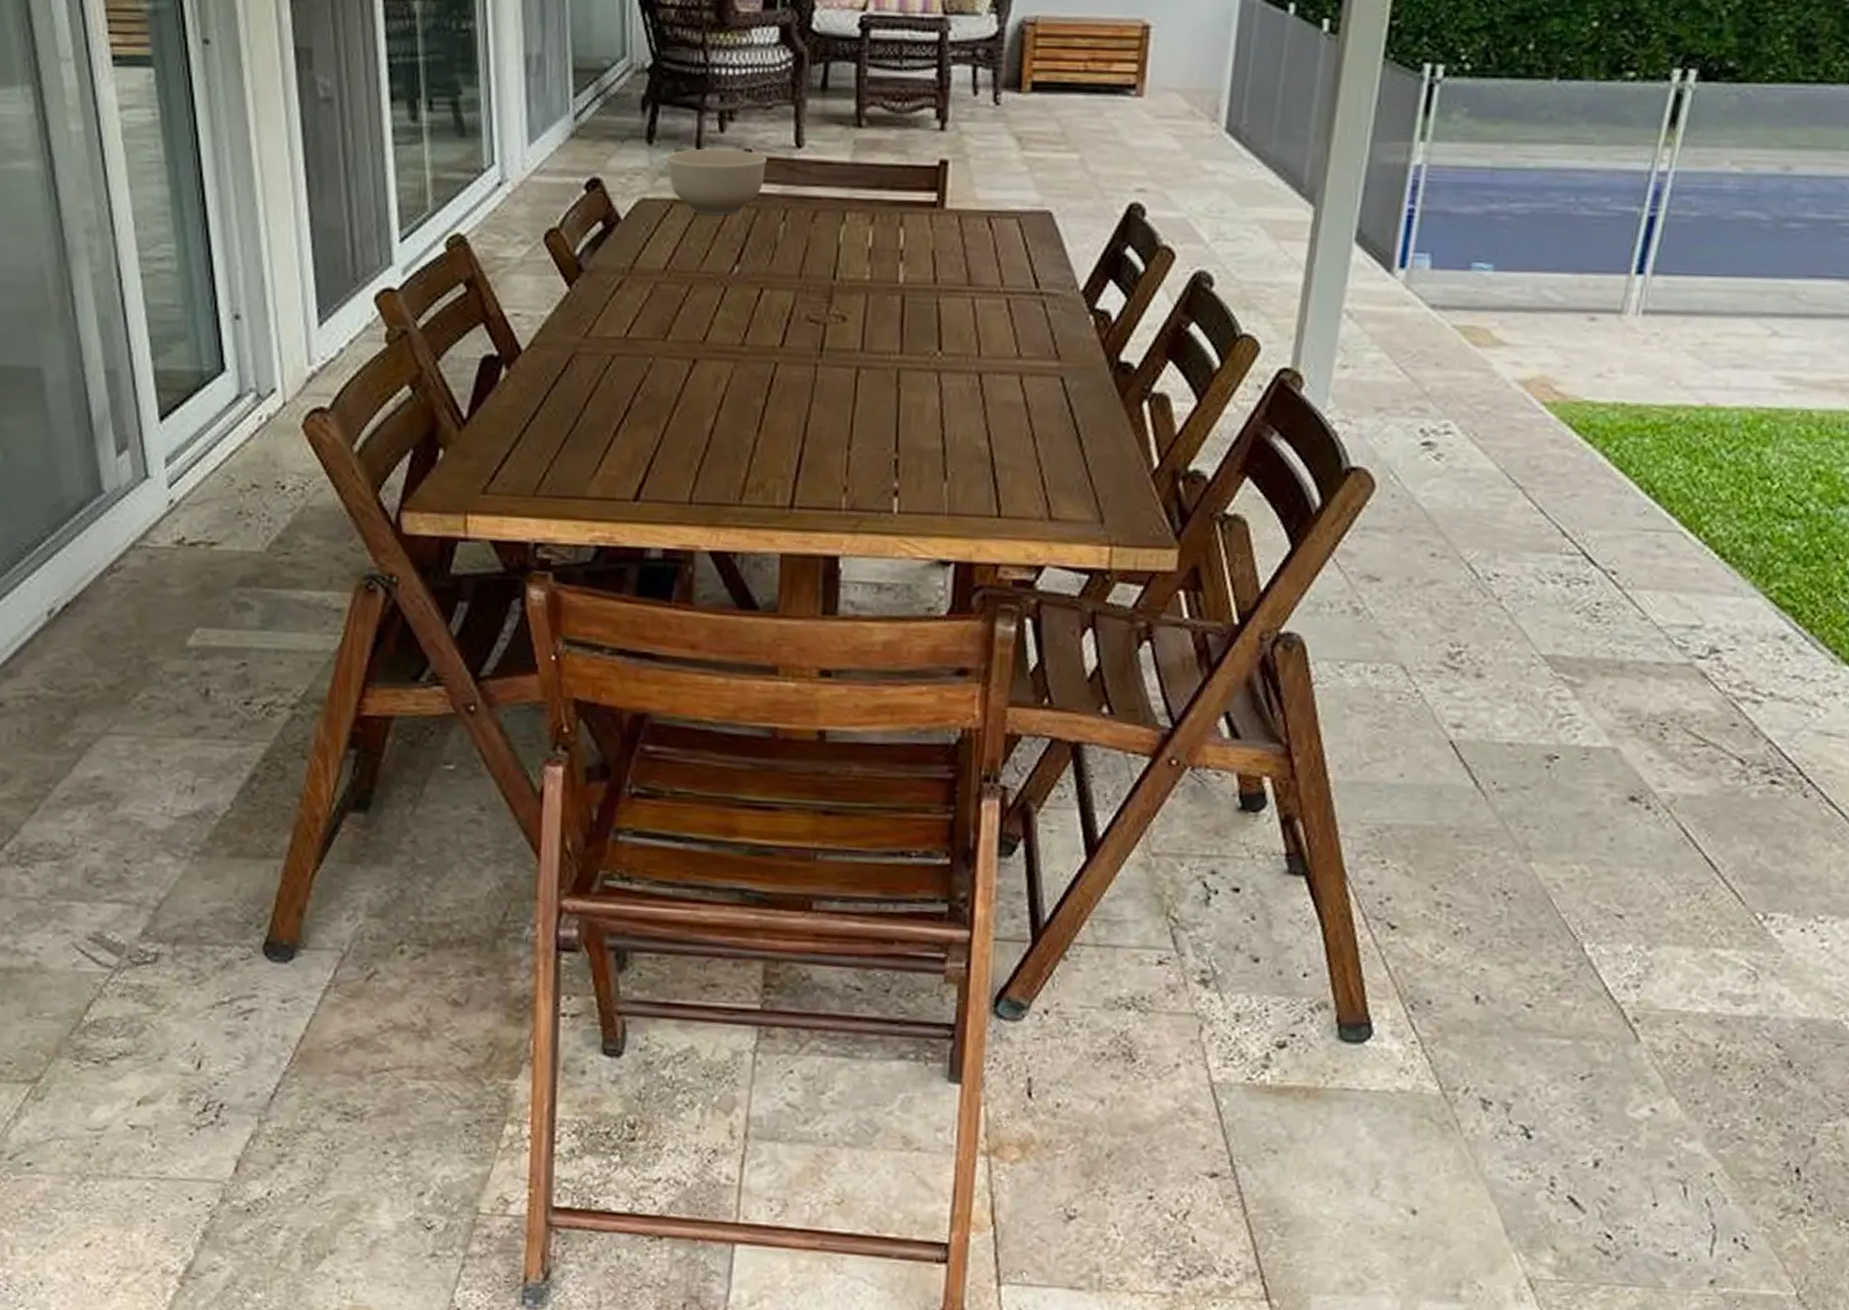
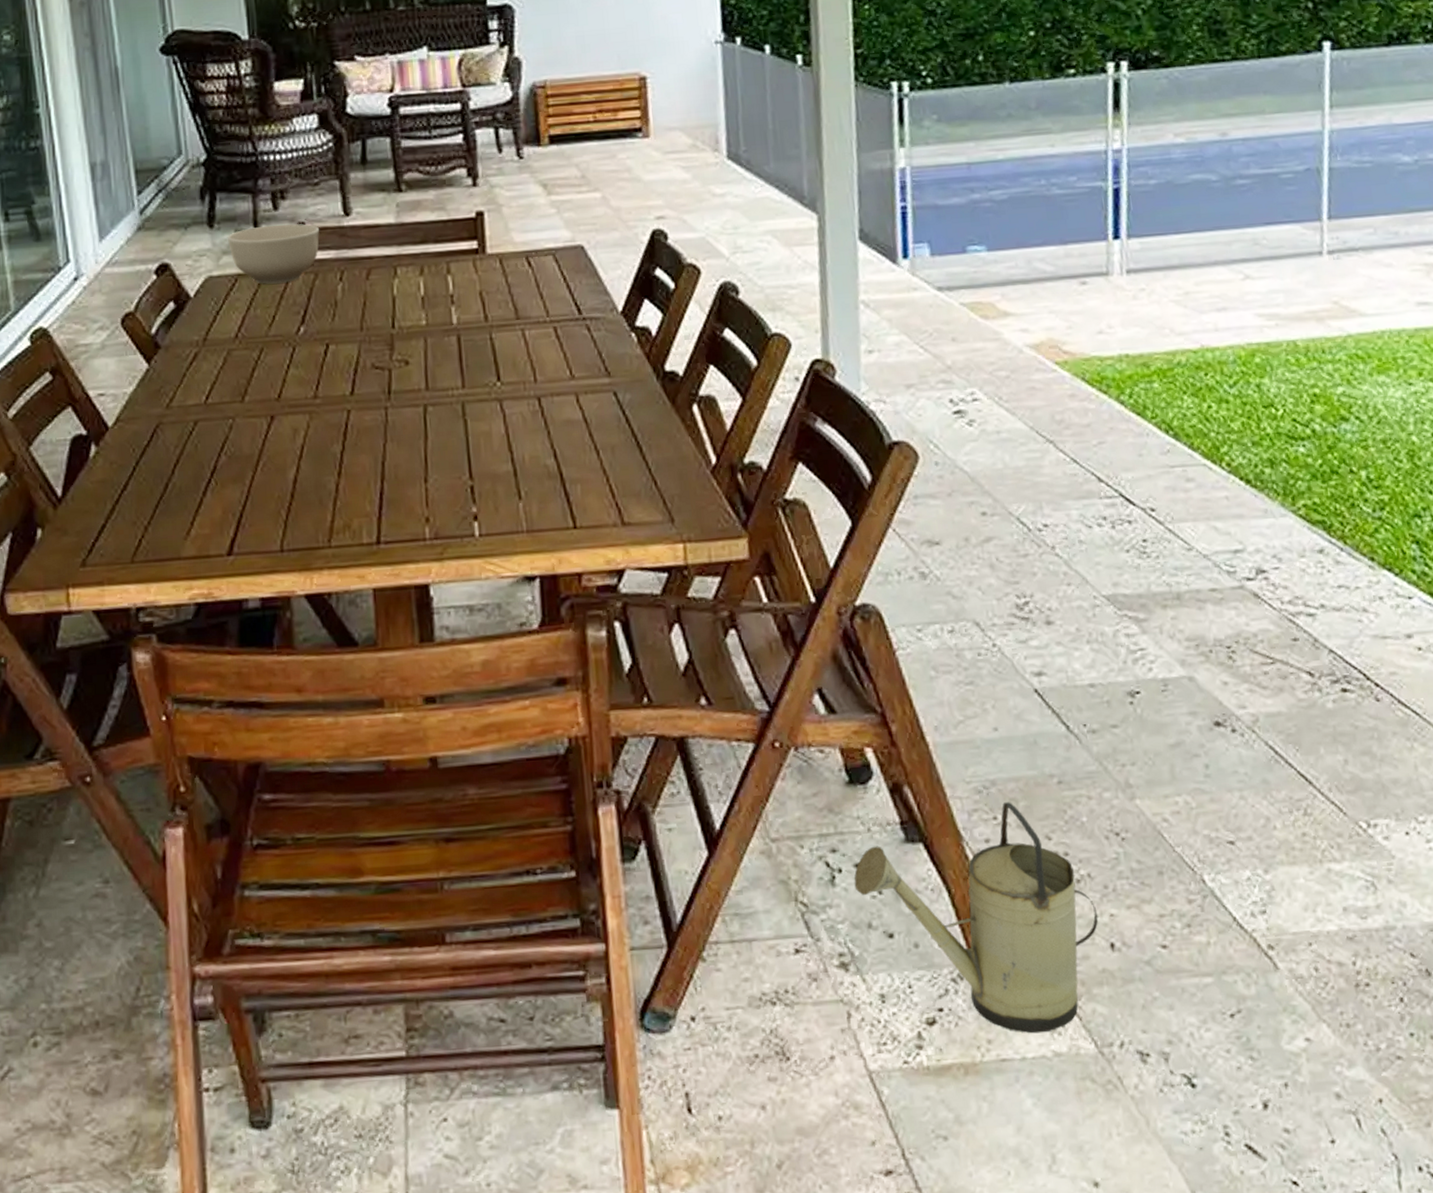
watering can: none [1228,848,1469,1070] -> present [854,802,1099,1034]

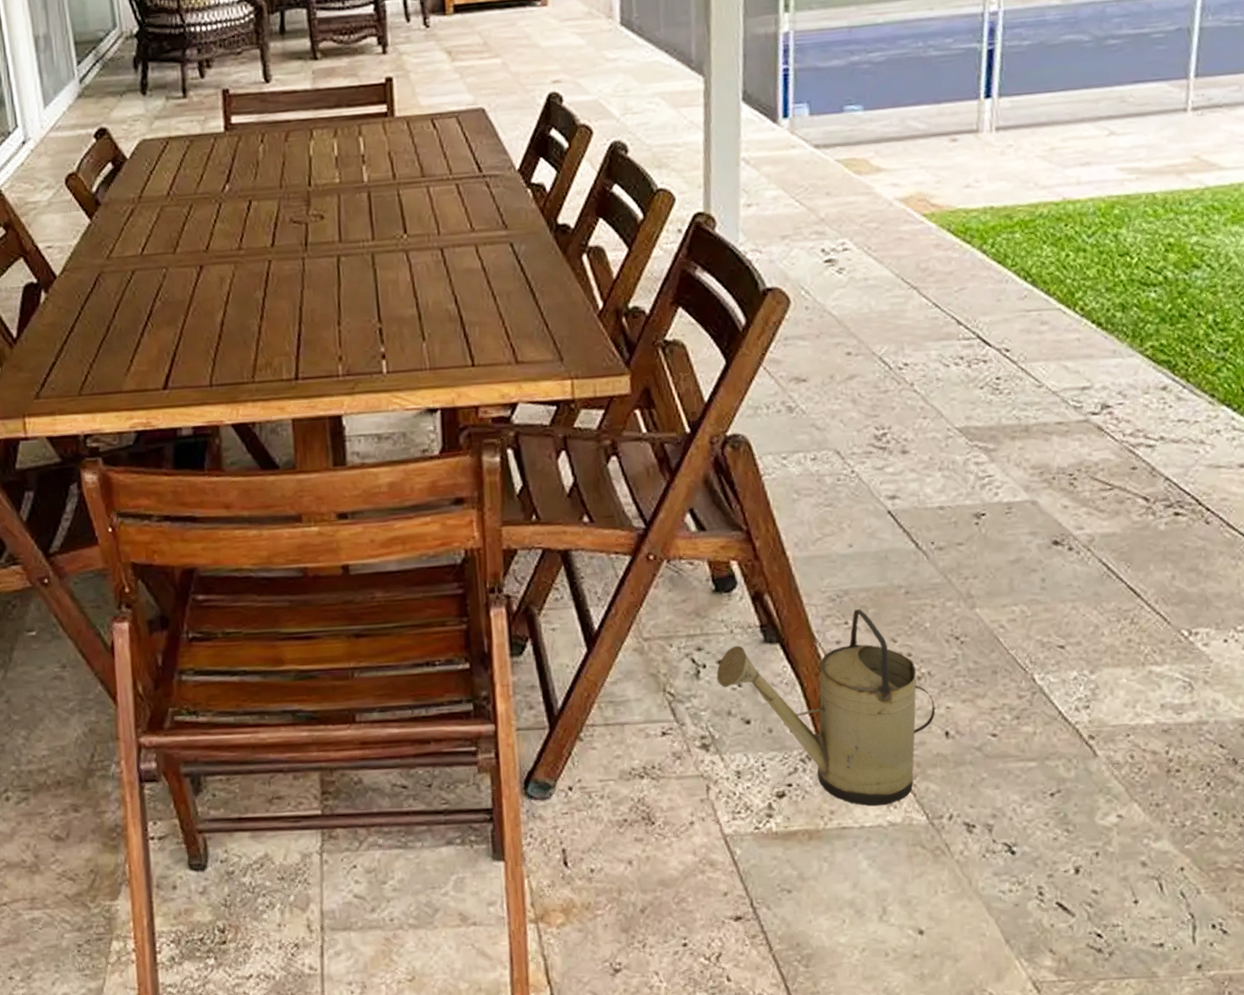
bowl: present [227,224,320,284] -> none [158,90,243,146]

